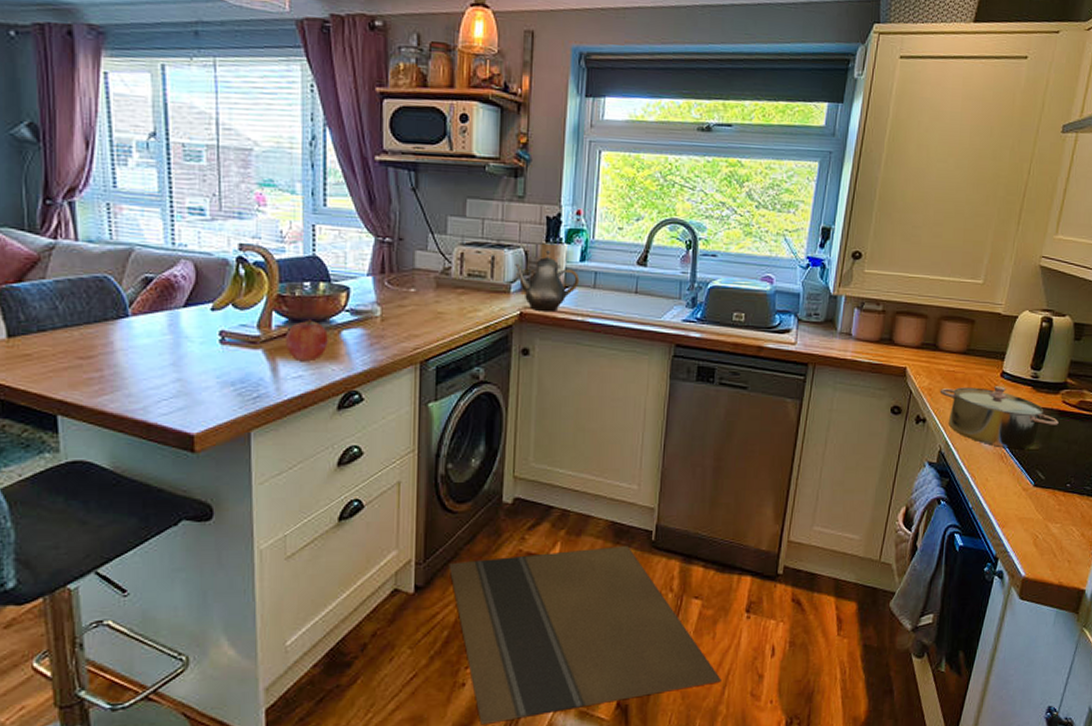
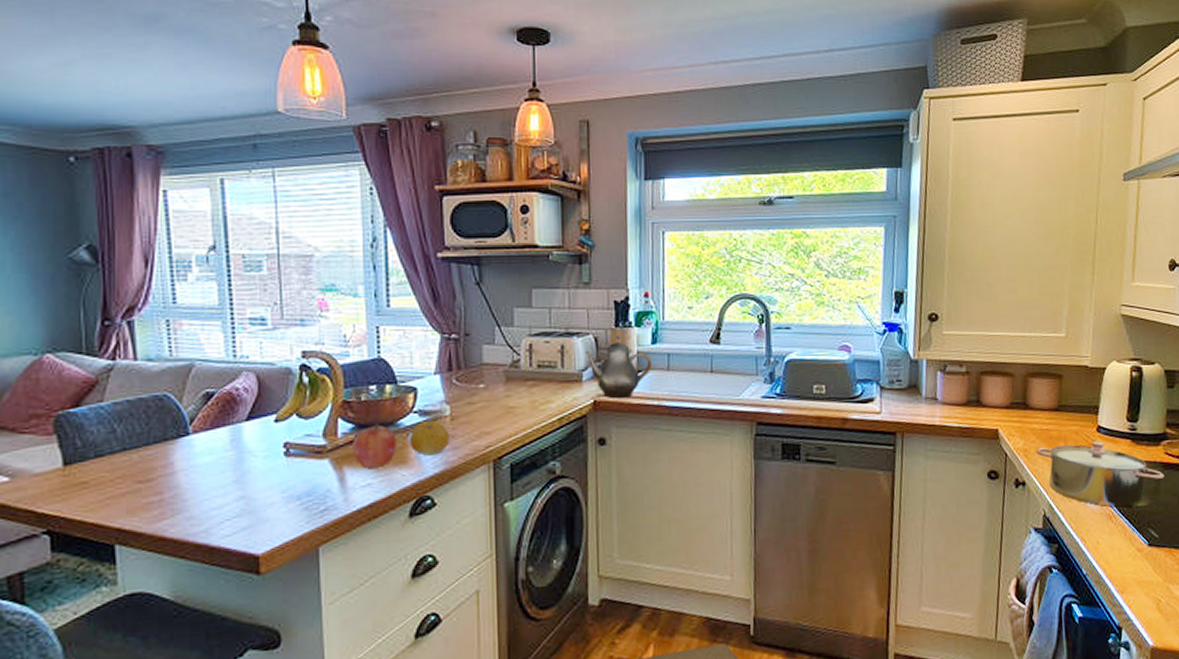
fruit: none [340,320,379,353] -> present [409,421,449,456]

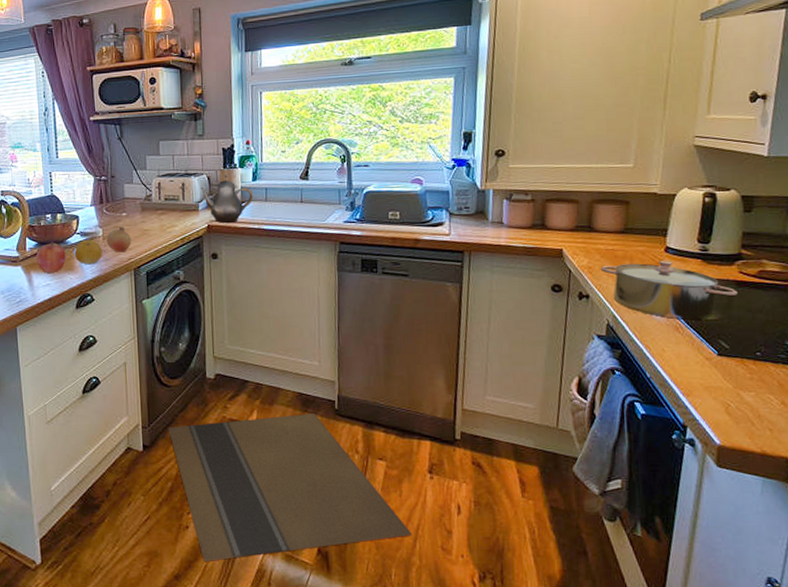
fruit: none [456,402,490,438] -> present [106,226,131,252]

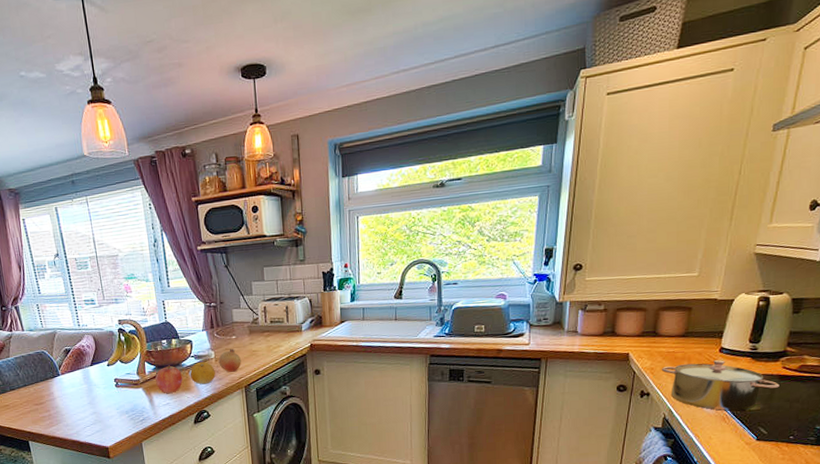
teapot: present [200,174,254,224] -> none [303,296,352,342]

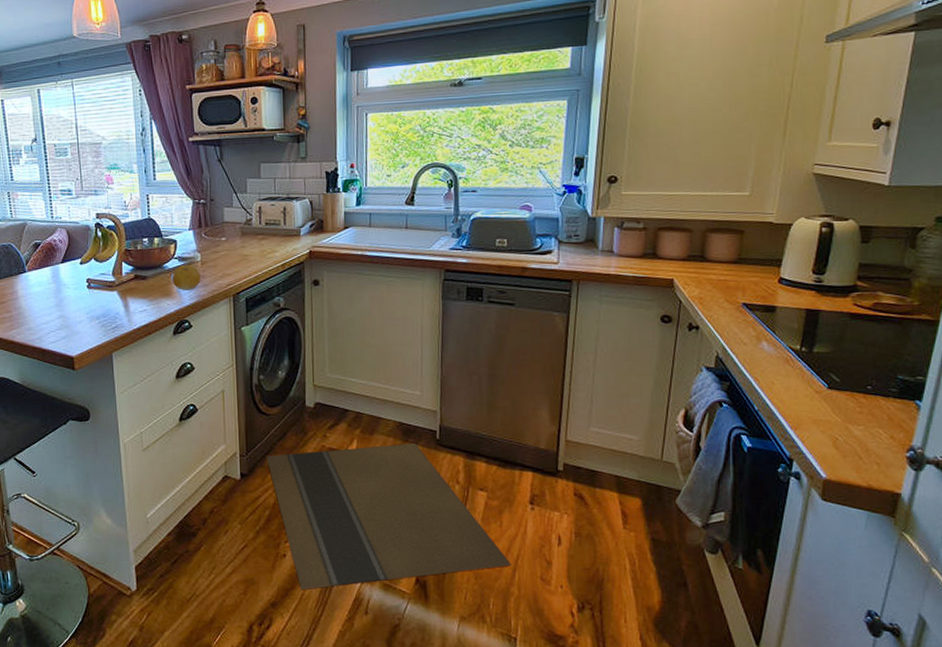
fruit: present [155,365,183,393] -> none [133,266,163,298]
fruit: present [218,348,241,372] -> none [205,251,231,278]
cooking pot: present [661,359,779,411] -> none [711,291,851,352]

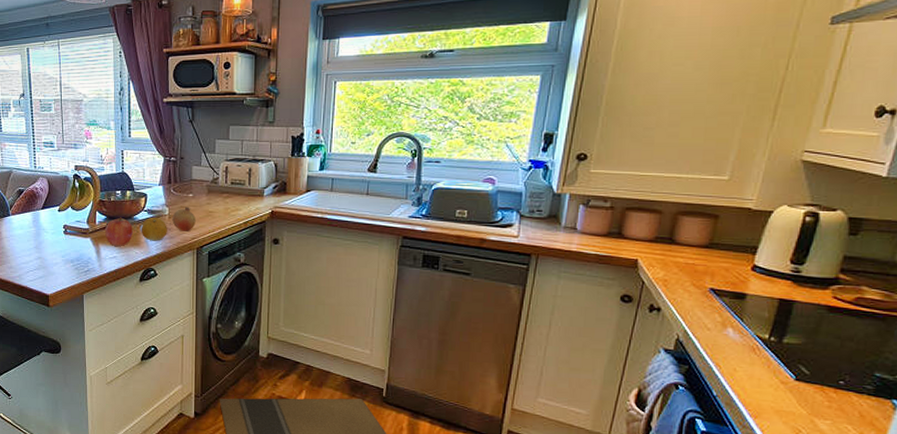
fruit: none [133,266,163,298] -> present [105,217,133,246]
fruit: none [205,251,231,278] -> present [172,207,196,232]

